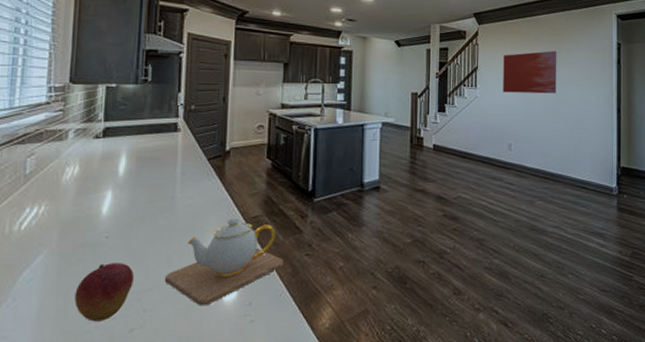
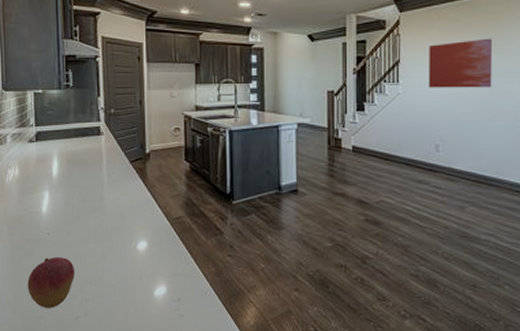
teapot: present [164,217,284,306] -> none [101,217,208,299]

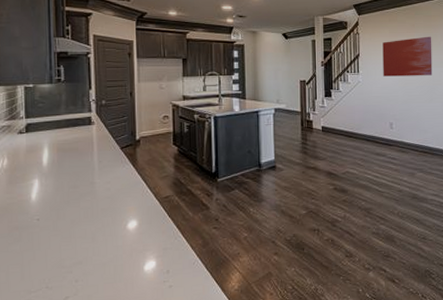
fruit: present [27,257,76,308] -> none [15,241,65,292]

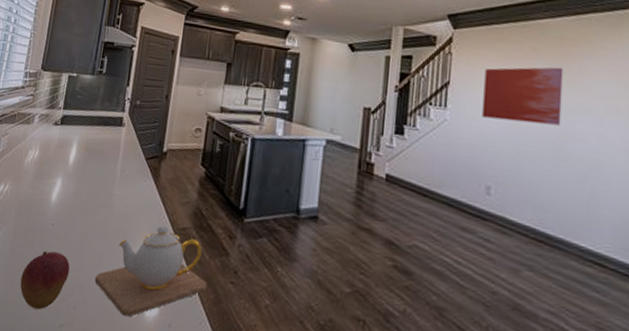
fruit: none [15,241,65,292] -> present [20,250,70,310]
teapot: none [91,197,195,275] -> present [94,224,208,317]

